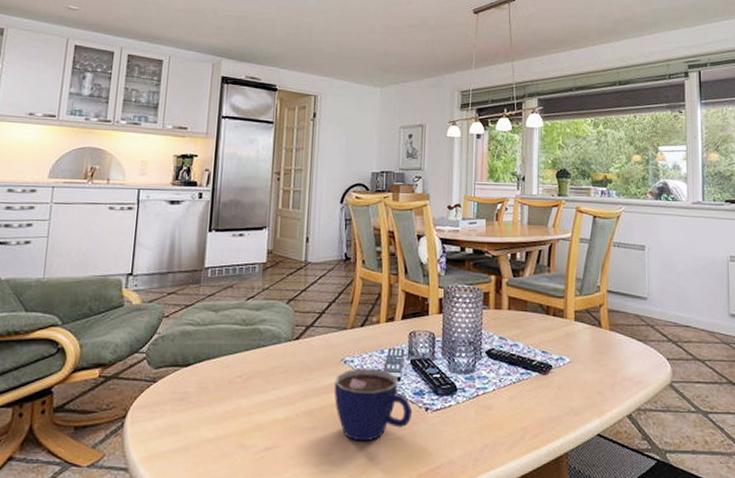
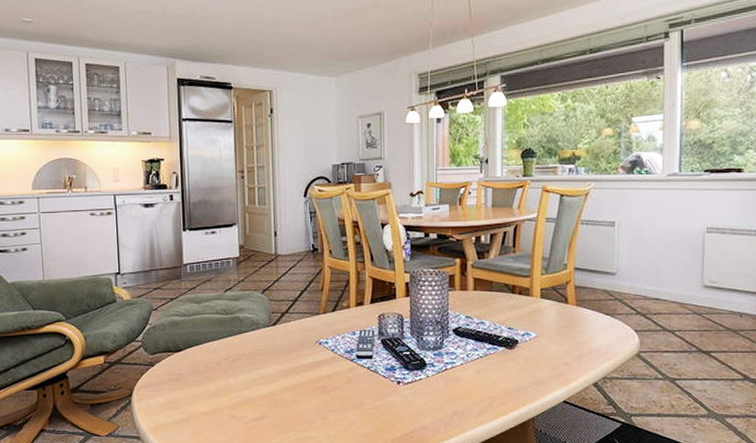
cup: present [334,368,413,442] -> none [311,348,386,412]

